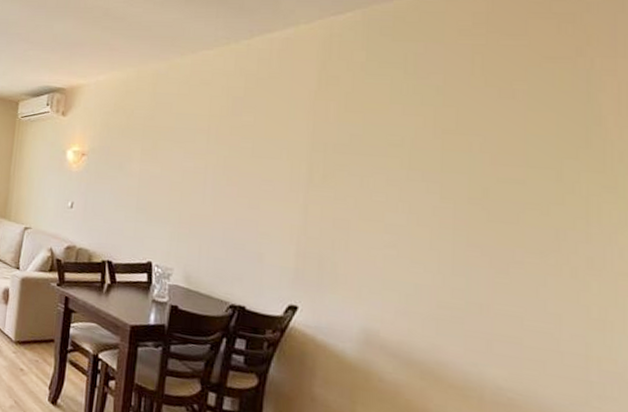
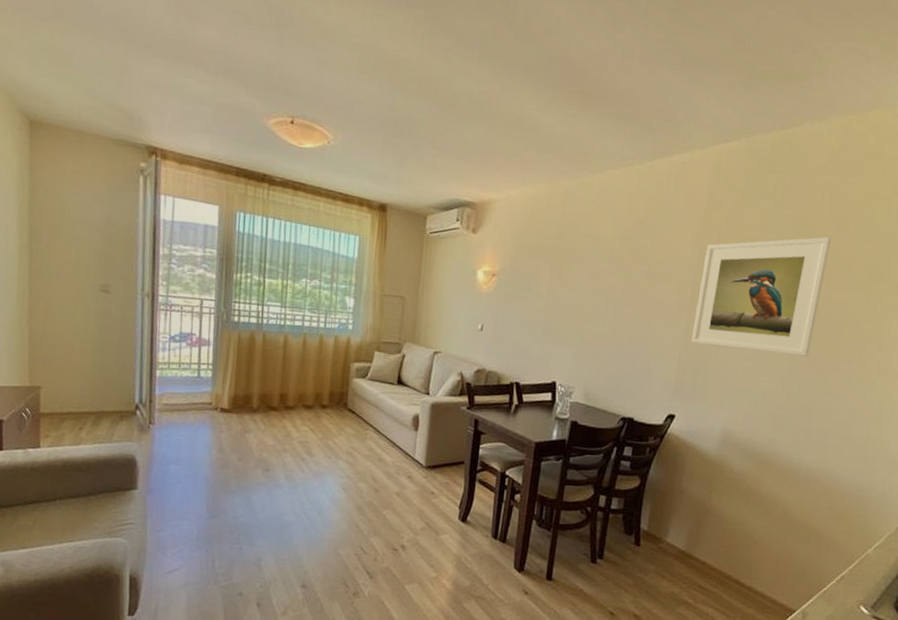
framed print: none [312,106,491,245] -> present [691,236,831,356]

